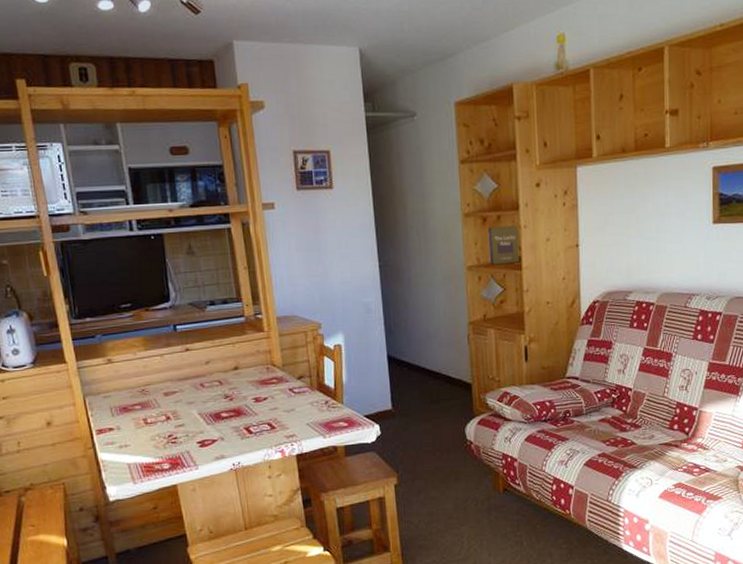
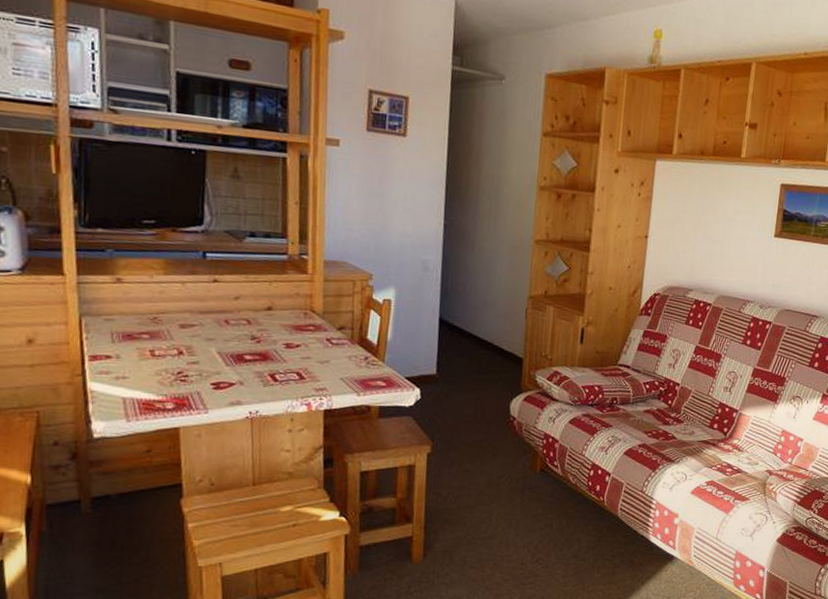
books: present [488,225,520,264] -> none [558,204,592,244]

